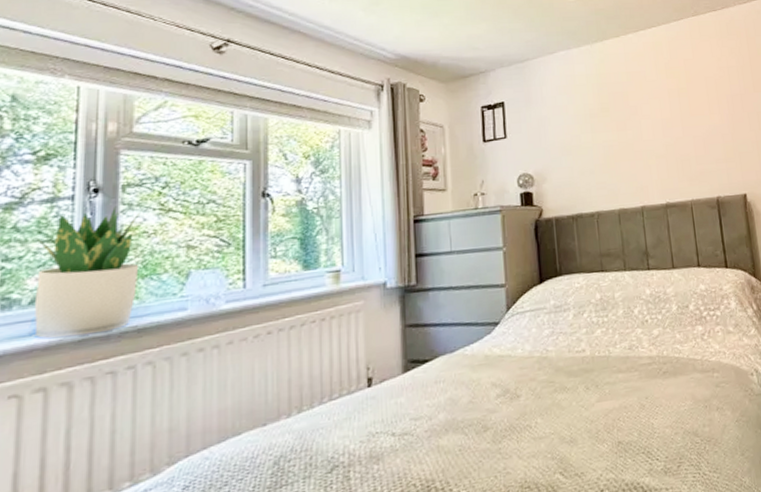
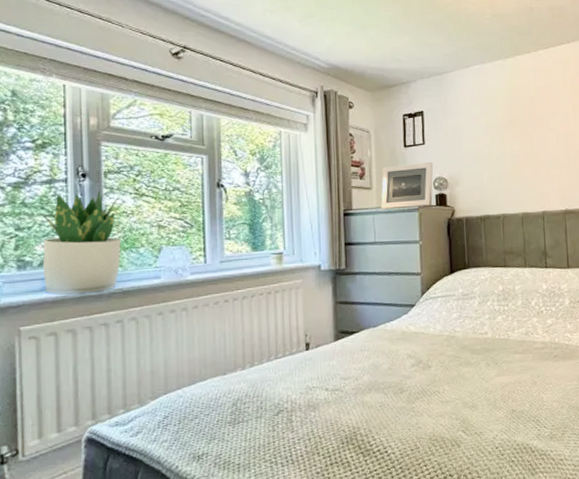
picture frame: none [457,156,517,214] -> present [380,161,434,210]

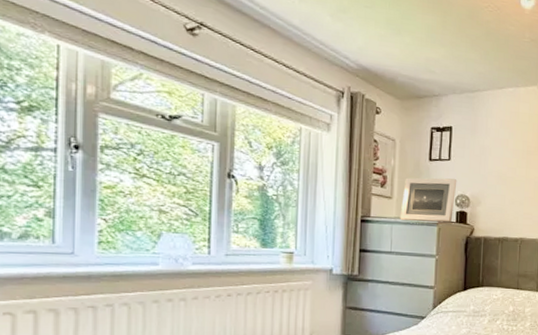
planter: present [40,189,123,295] -> none [22,164,121,273]

